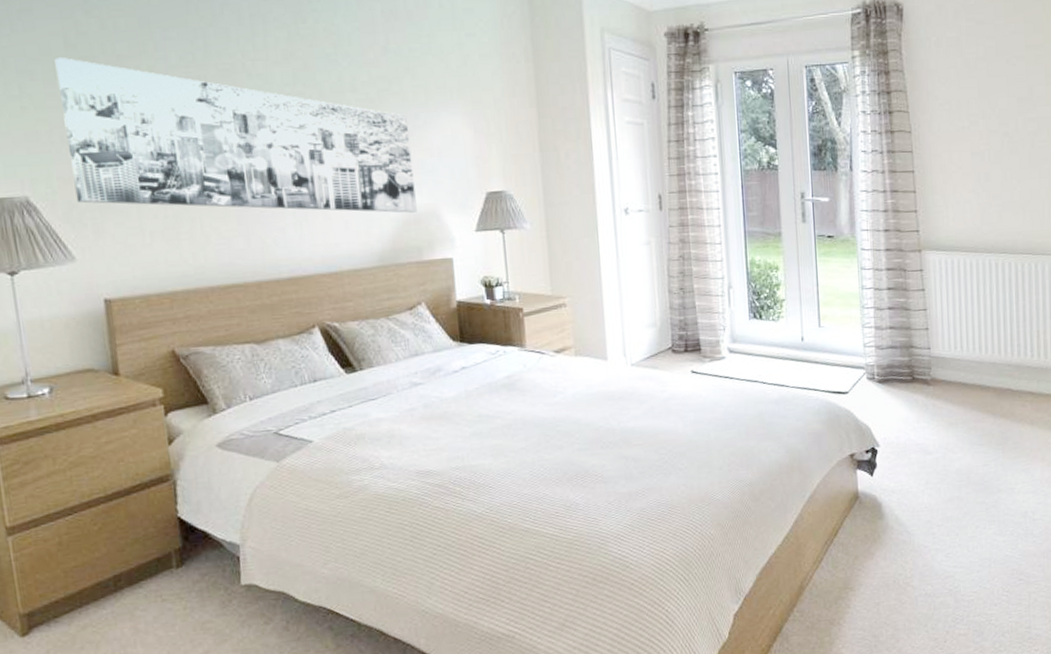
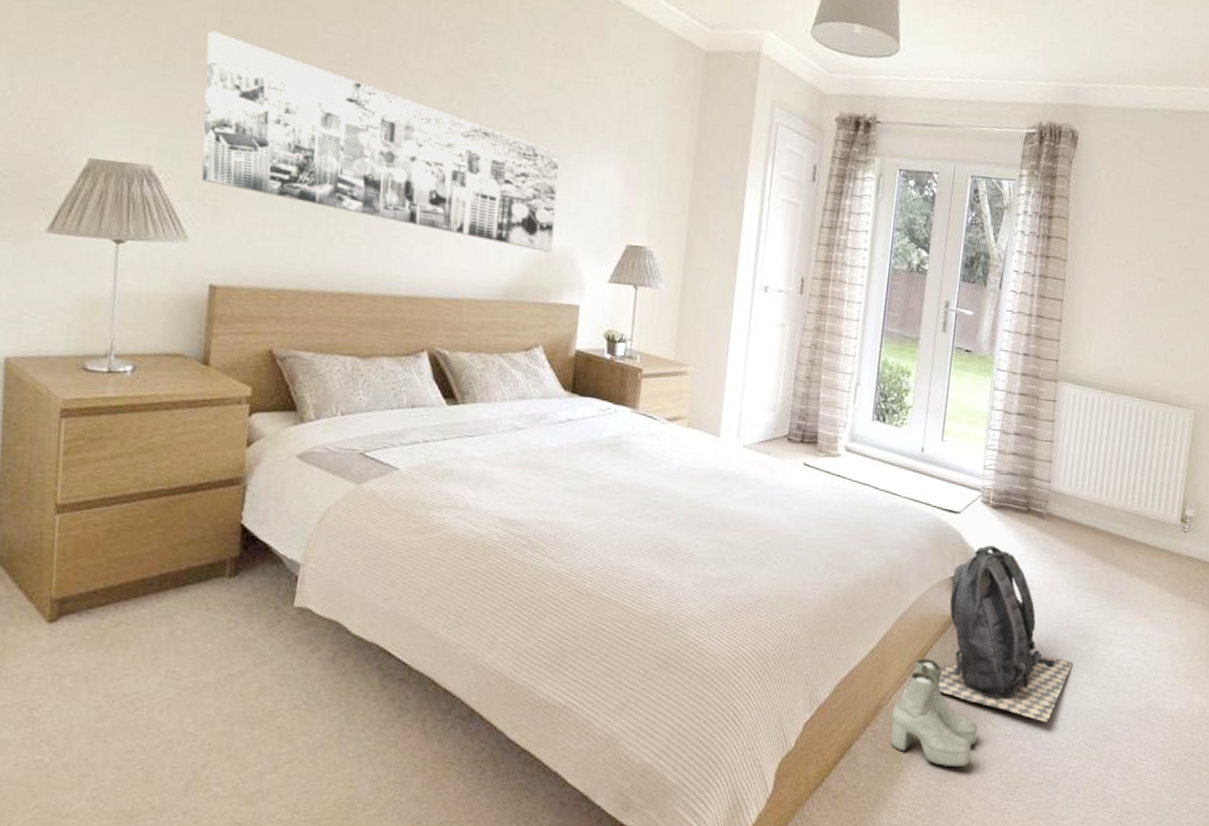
boots: none [815,535,900,633] -> present [890,658,978,768]
backpack: none [851,418,979,576] -> present [939,545,1073,722]

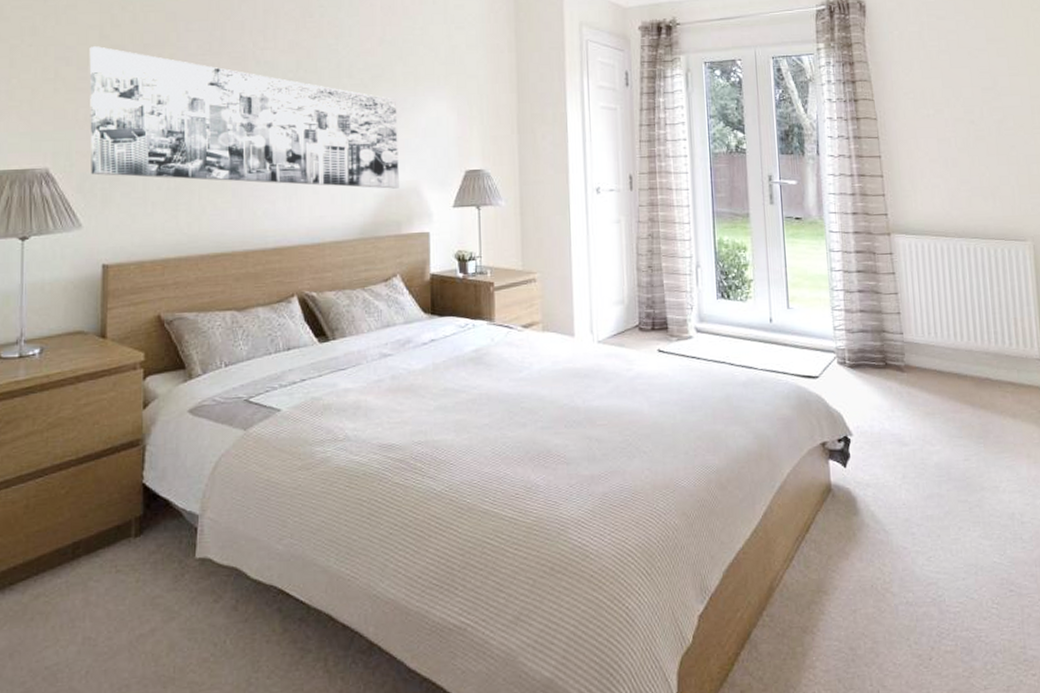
boots: present [890,658,978,768] -> none [786,531,879,645]
backpack: present [939,545,1073,722] -> none [823,406,962,584]

